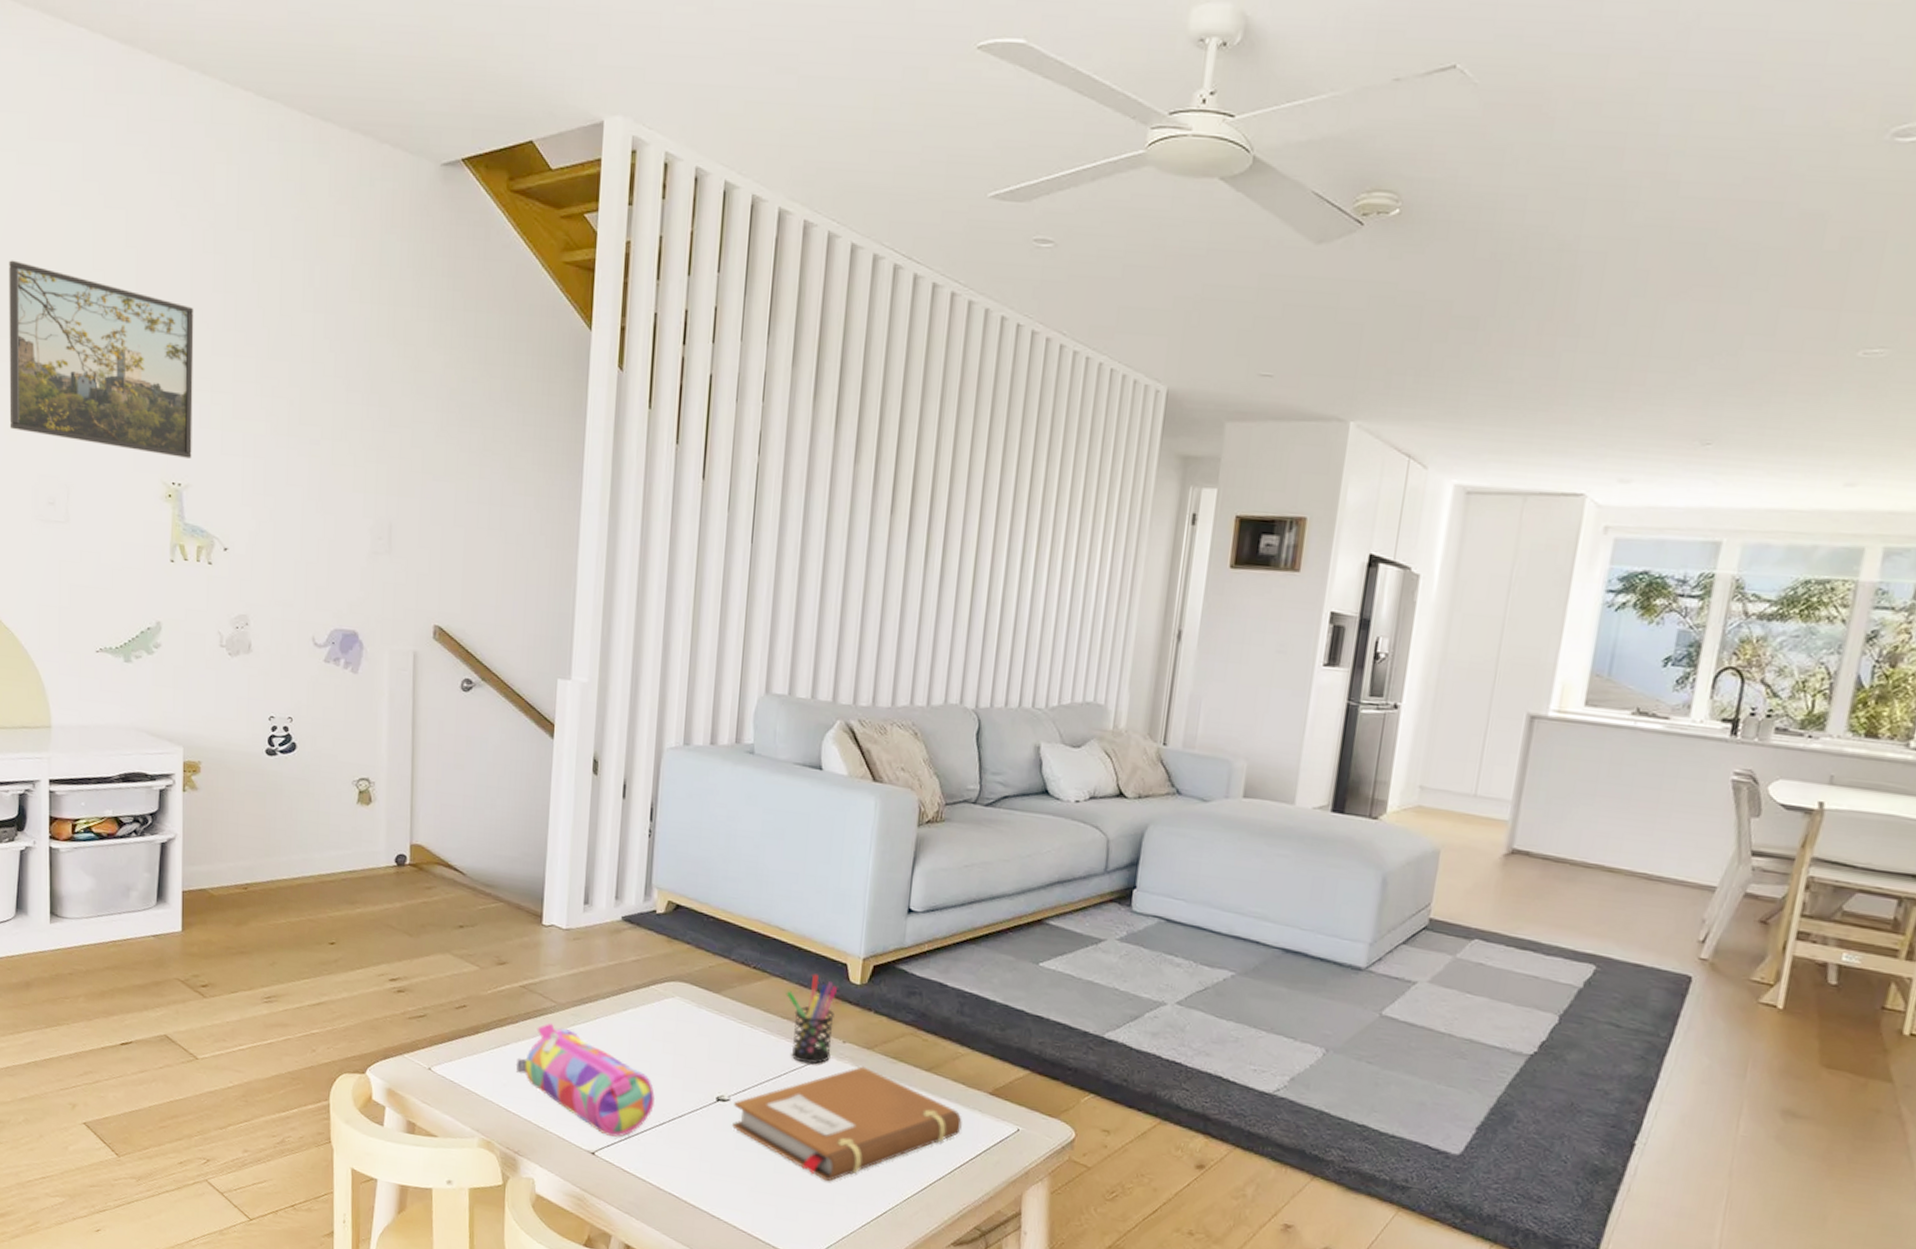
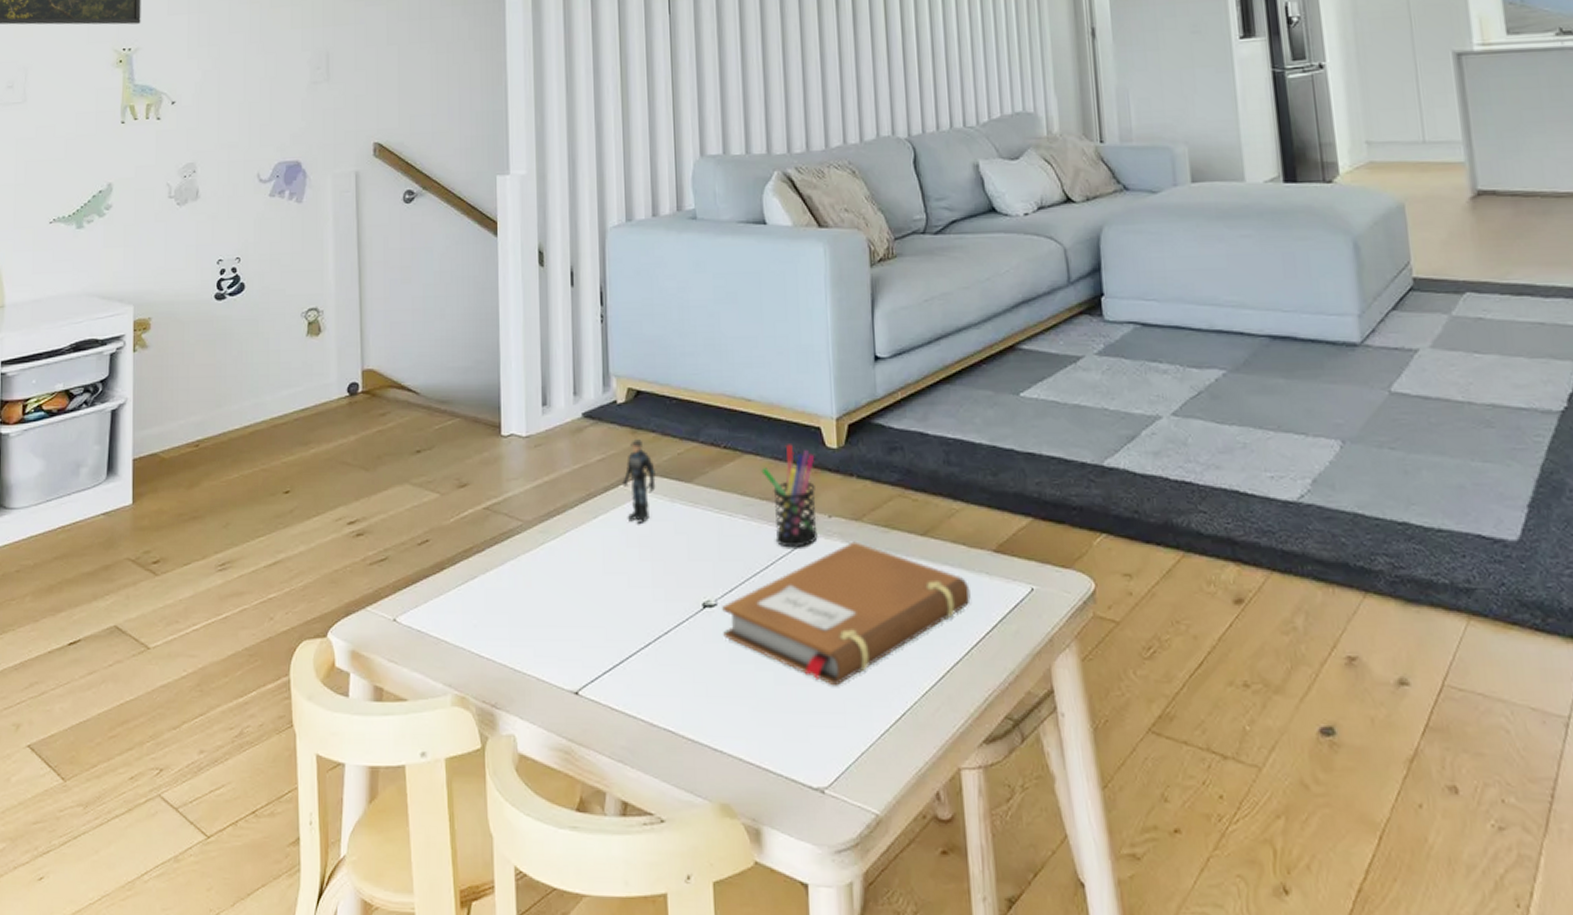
pencil case: present [515,1023,656,1137] -> none [485,545,638,669]
action figure: none [654,947,686,1022] -> present [623,439,656,523]

